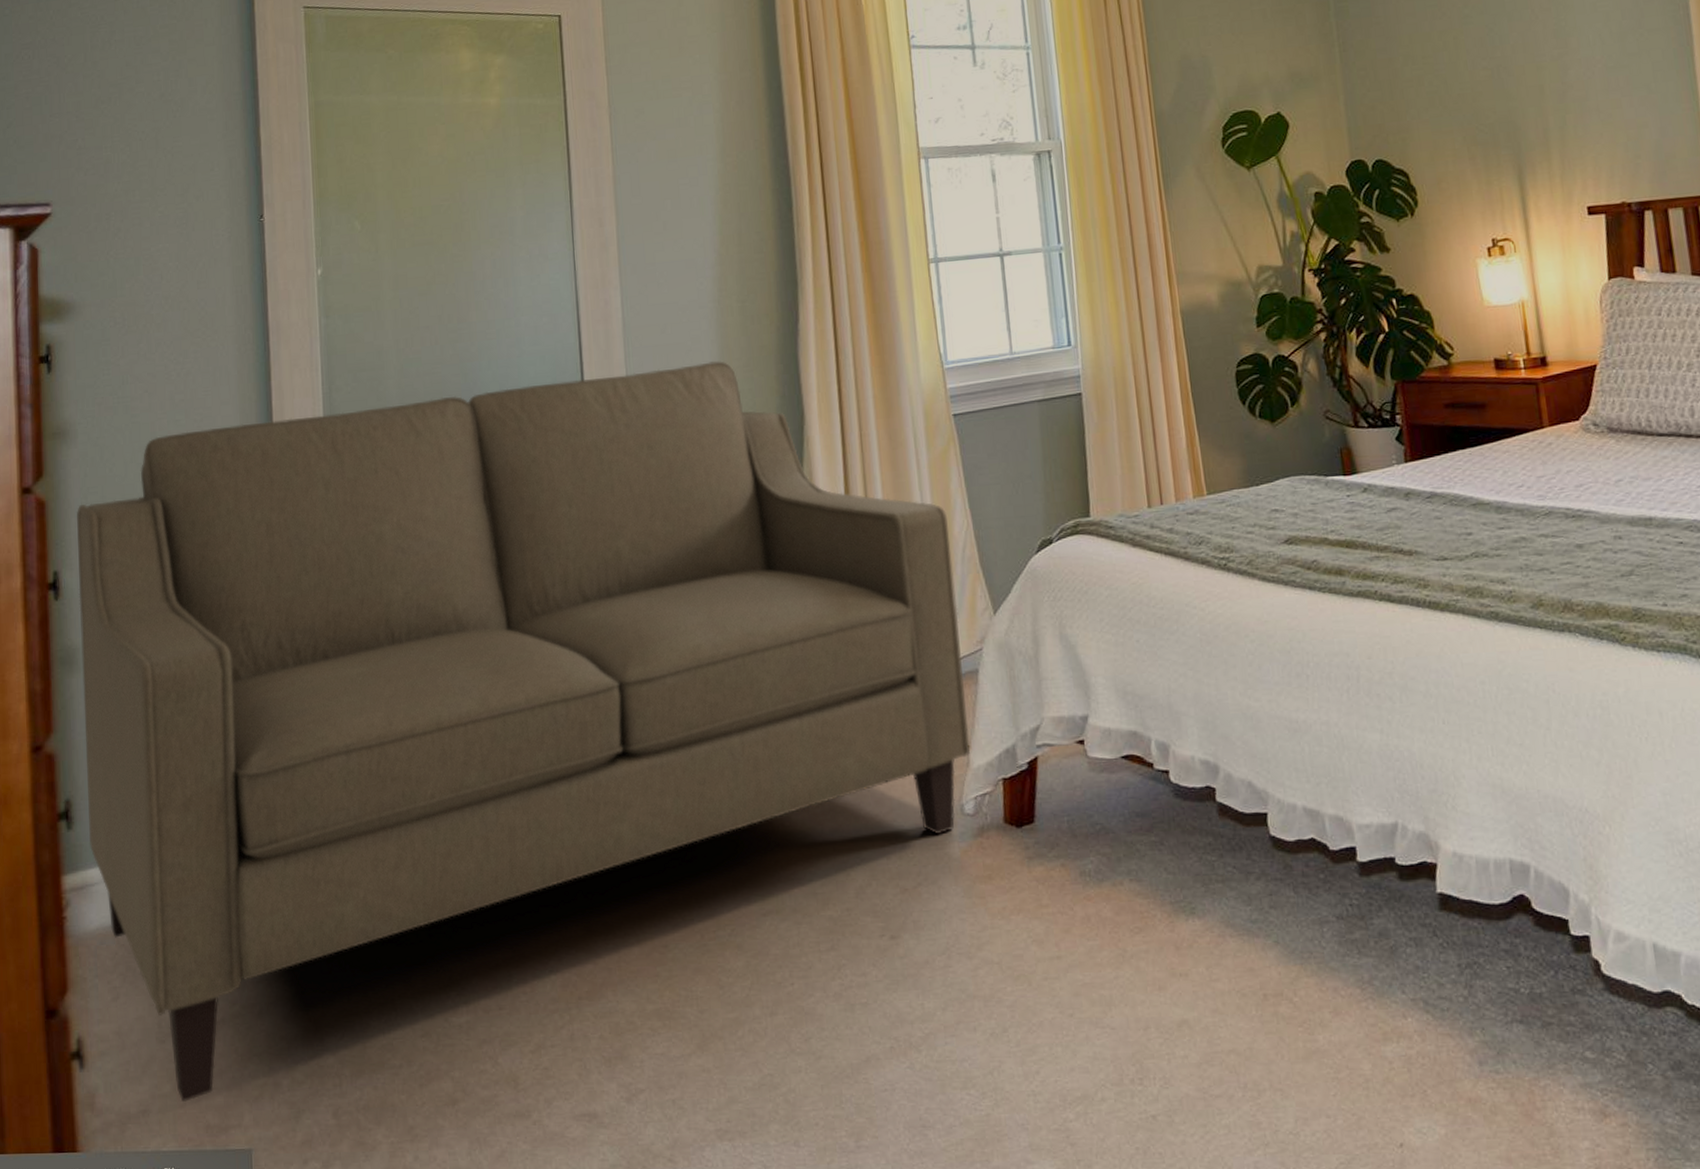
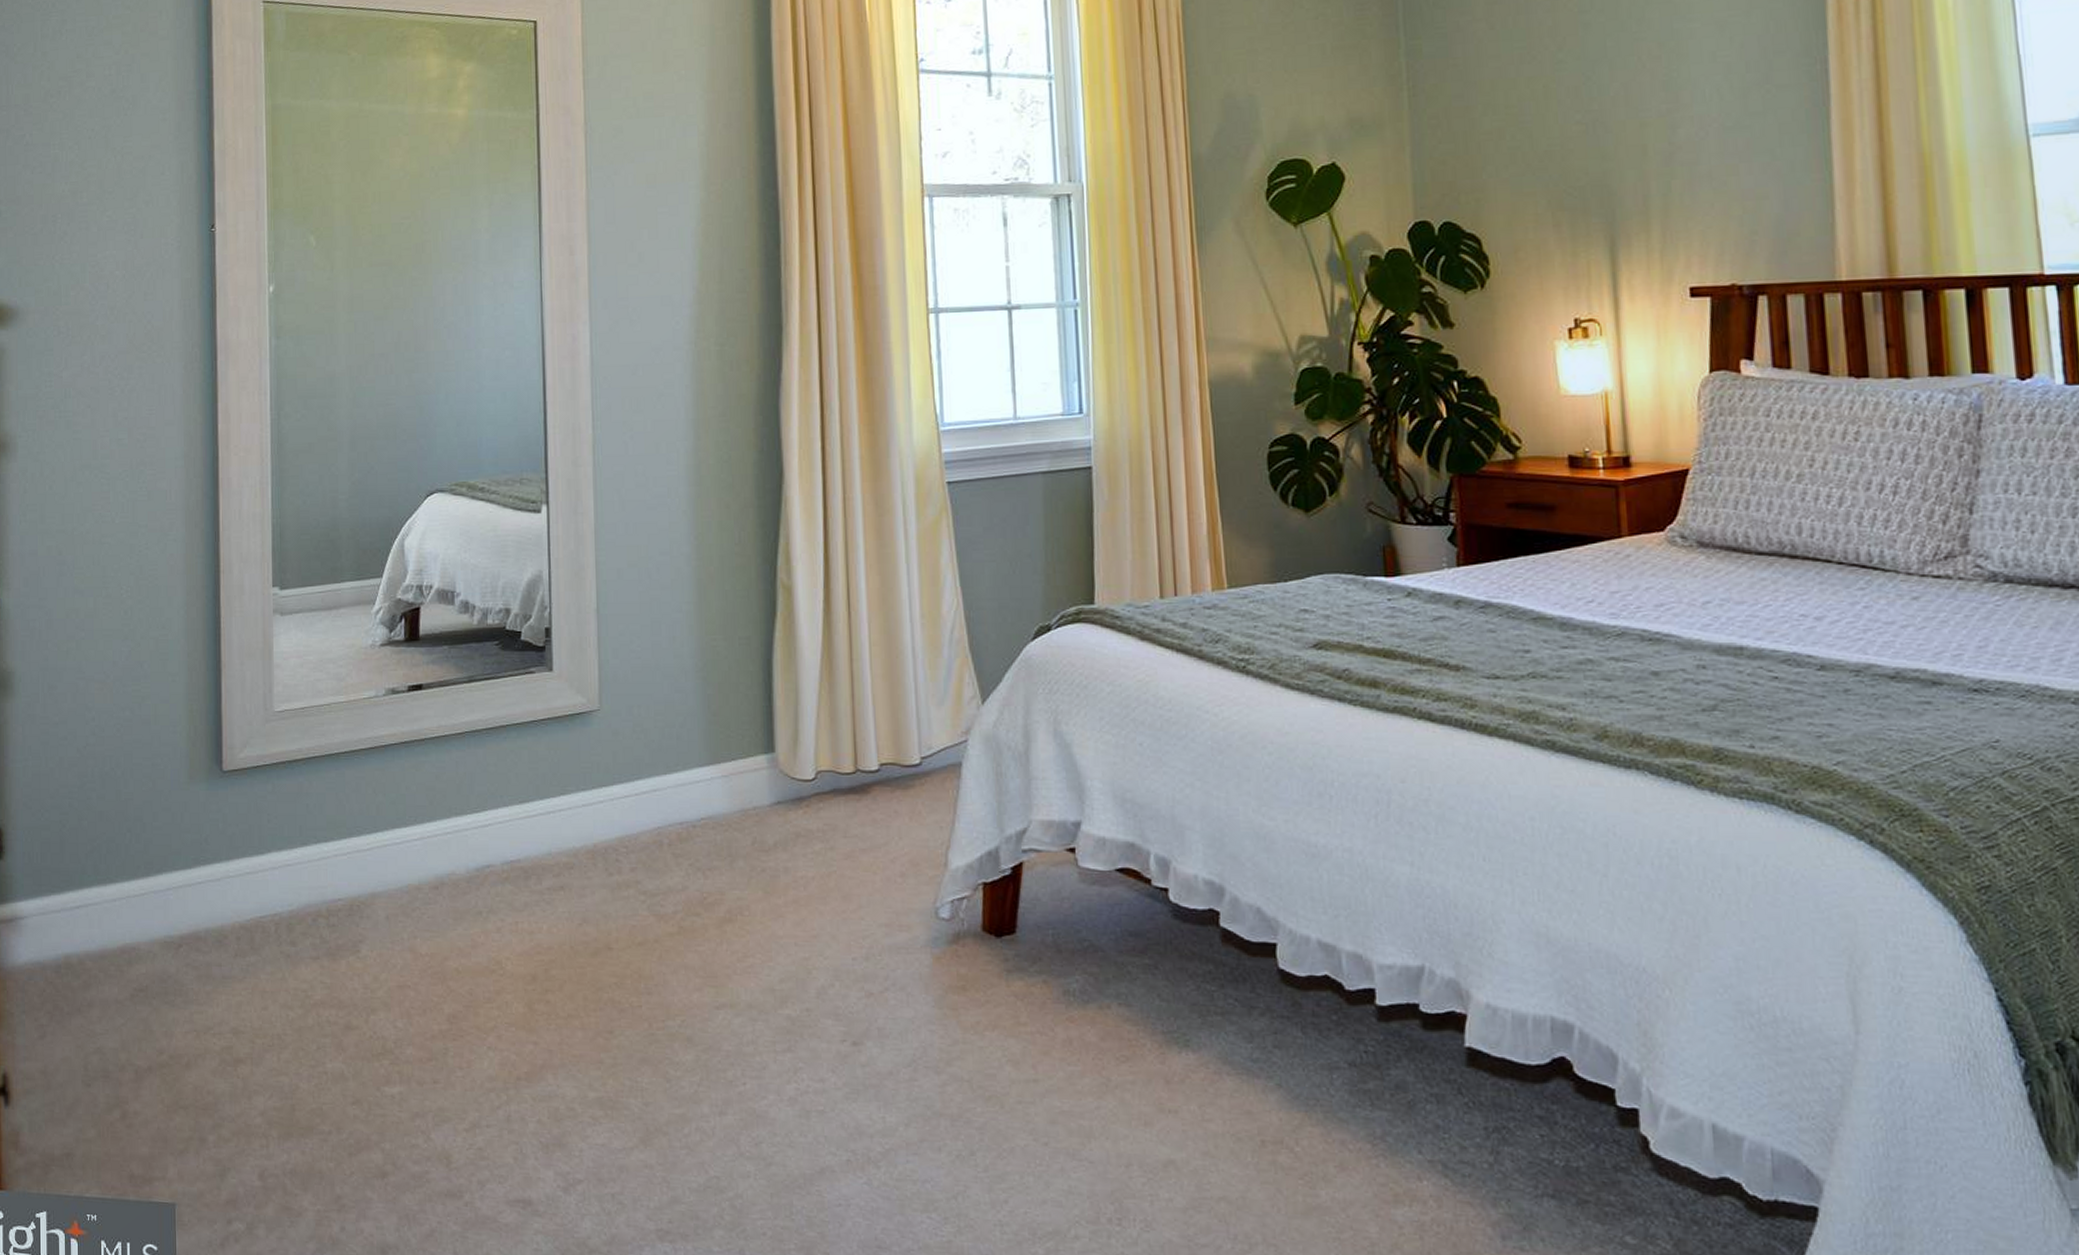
sofa: present [77,361,971,1102] -> none [15,408,949,1149]

